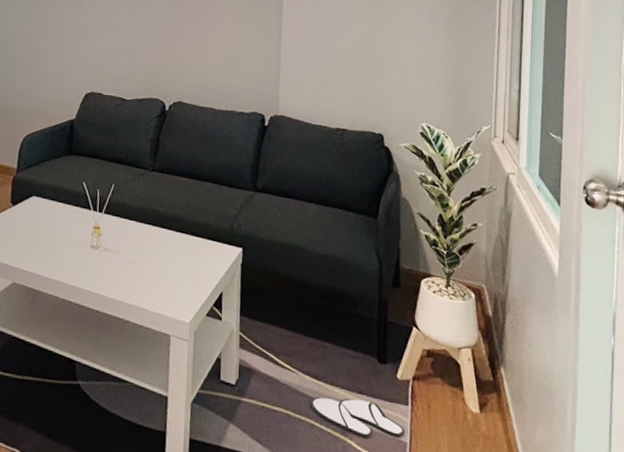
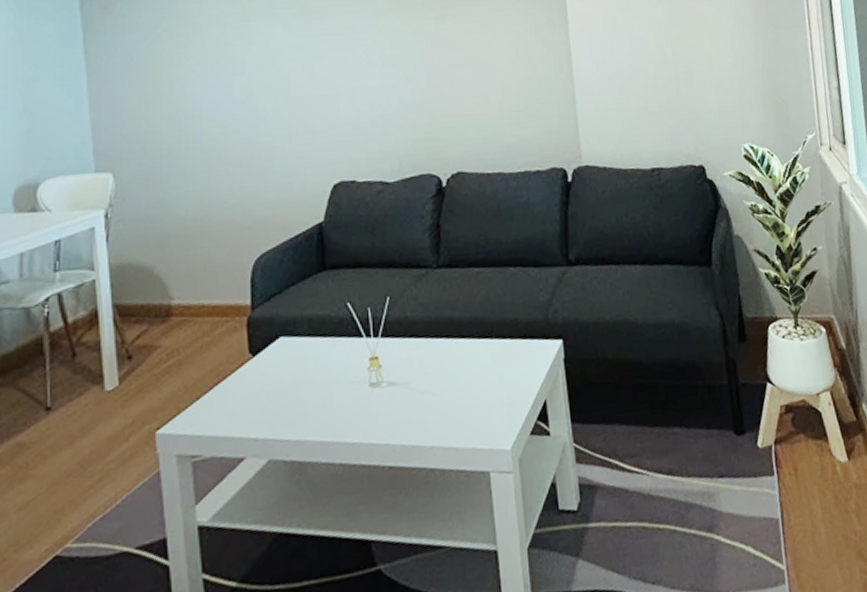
slippers: present [310,397,405,439] -> none [667,483,775,529]

